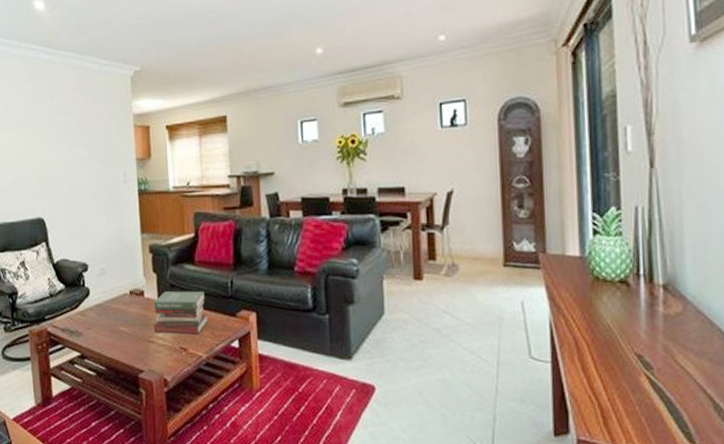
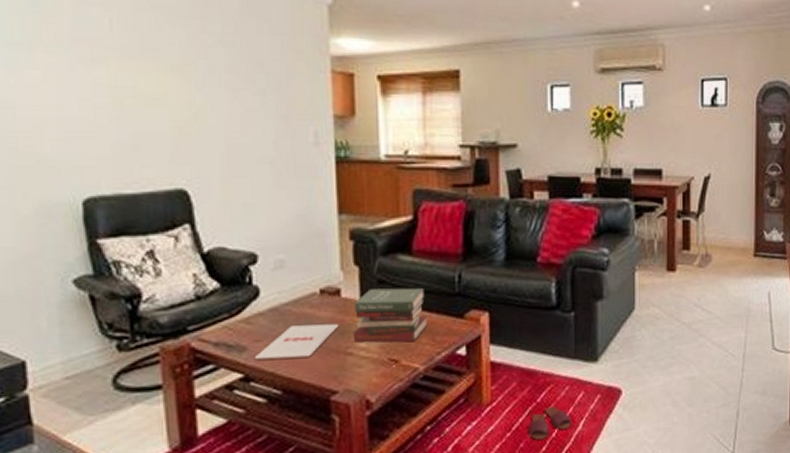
magazine: none [87,318,144,343] -> present [254,324,339,360]
slippers: none [292,396,331,426] -> present [528,406,572,441]

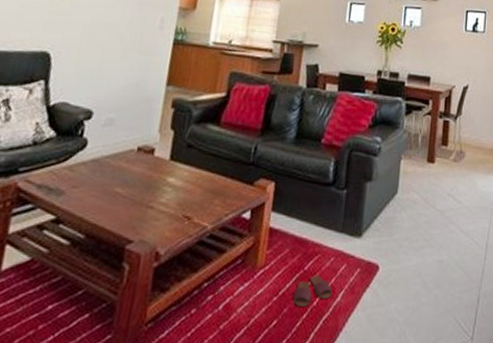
magazine: present [254,324,339,360] -> none [68,177,148,206]
books: present [352,288,428,343] -> none [156,151,225,202]

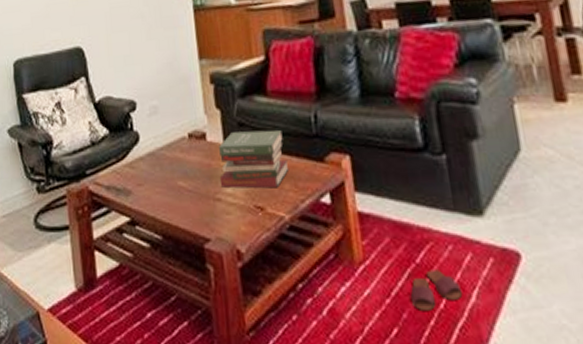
books: none [156,151,225,202] -> present [219,130,289,189]

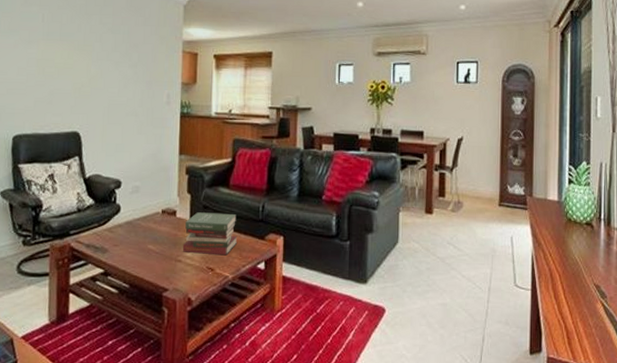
slippers: present [410,269,463,312] -> none [309,317,344,345]

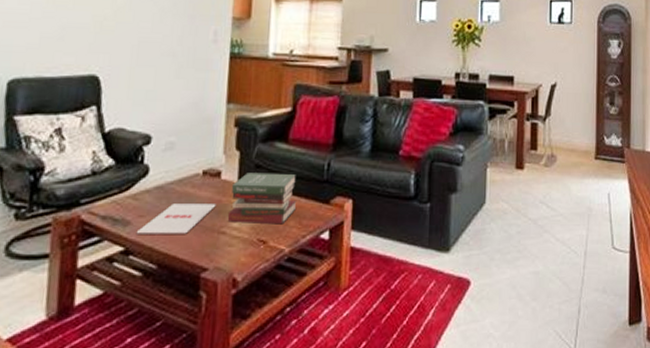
magazine: none [112,236,173,261] -> present [136,204,217,234]

